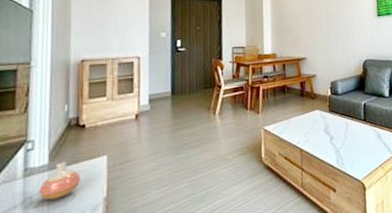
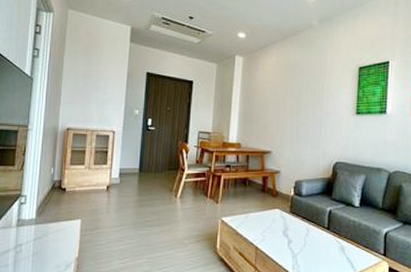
vase: present [39,161,80,201] -> none [27,218,59,251]

